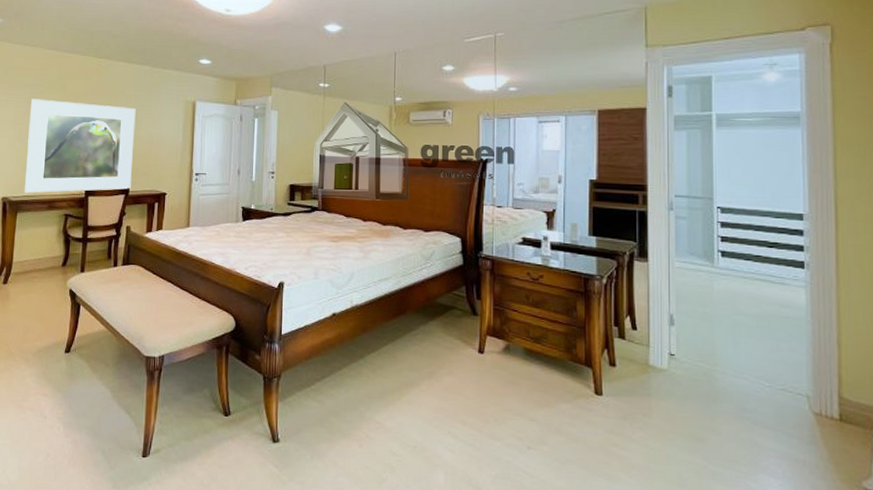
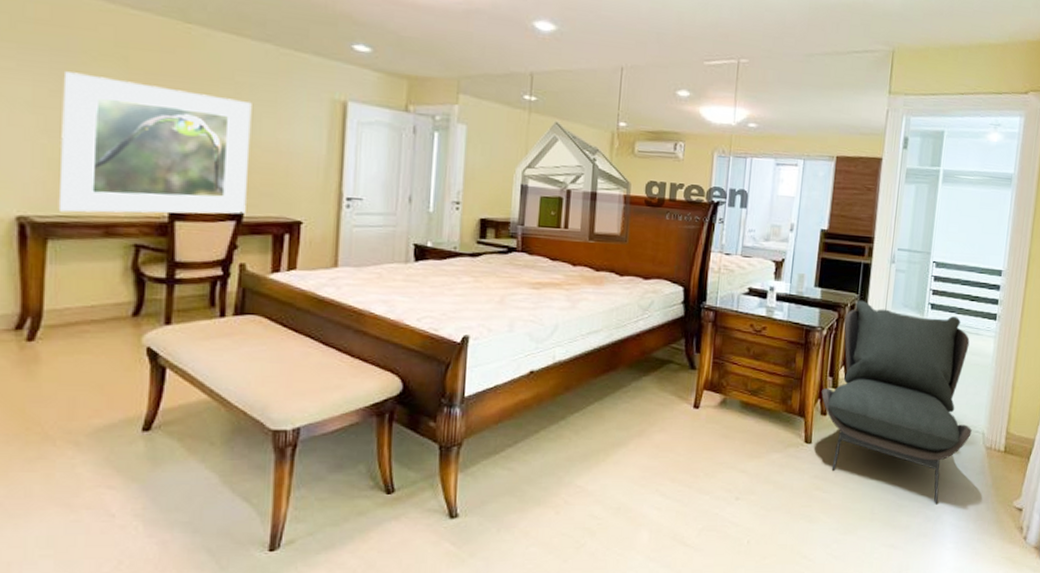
armless chair: none [608,248,792,476] -> present [821,300,972,505]

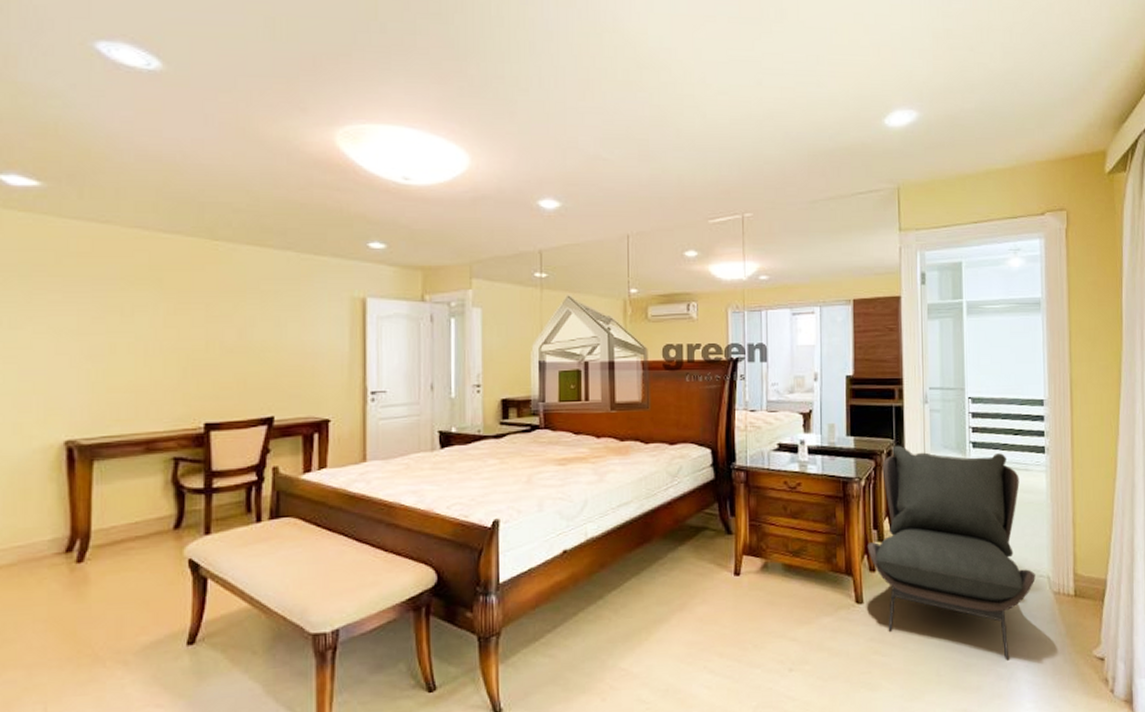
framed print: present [58,71,252,215] -> none [102,298,277,433]

